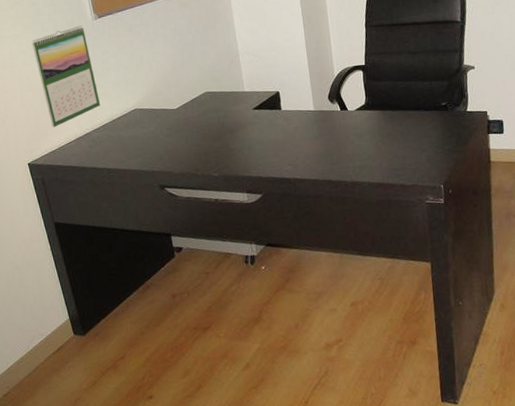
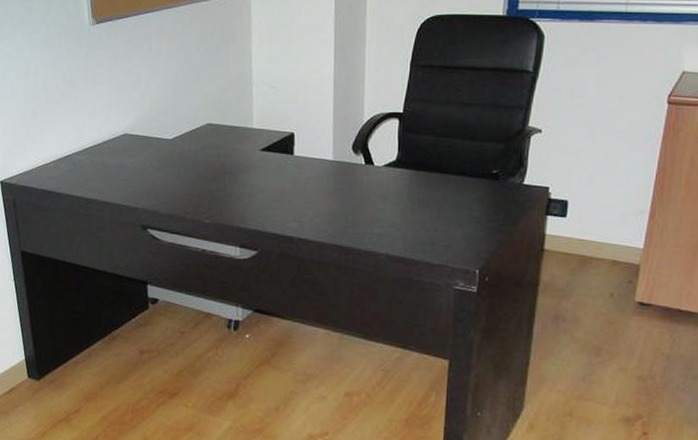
calendar: present [31,25,101,128] -> none [19,30,87,144]

